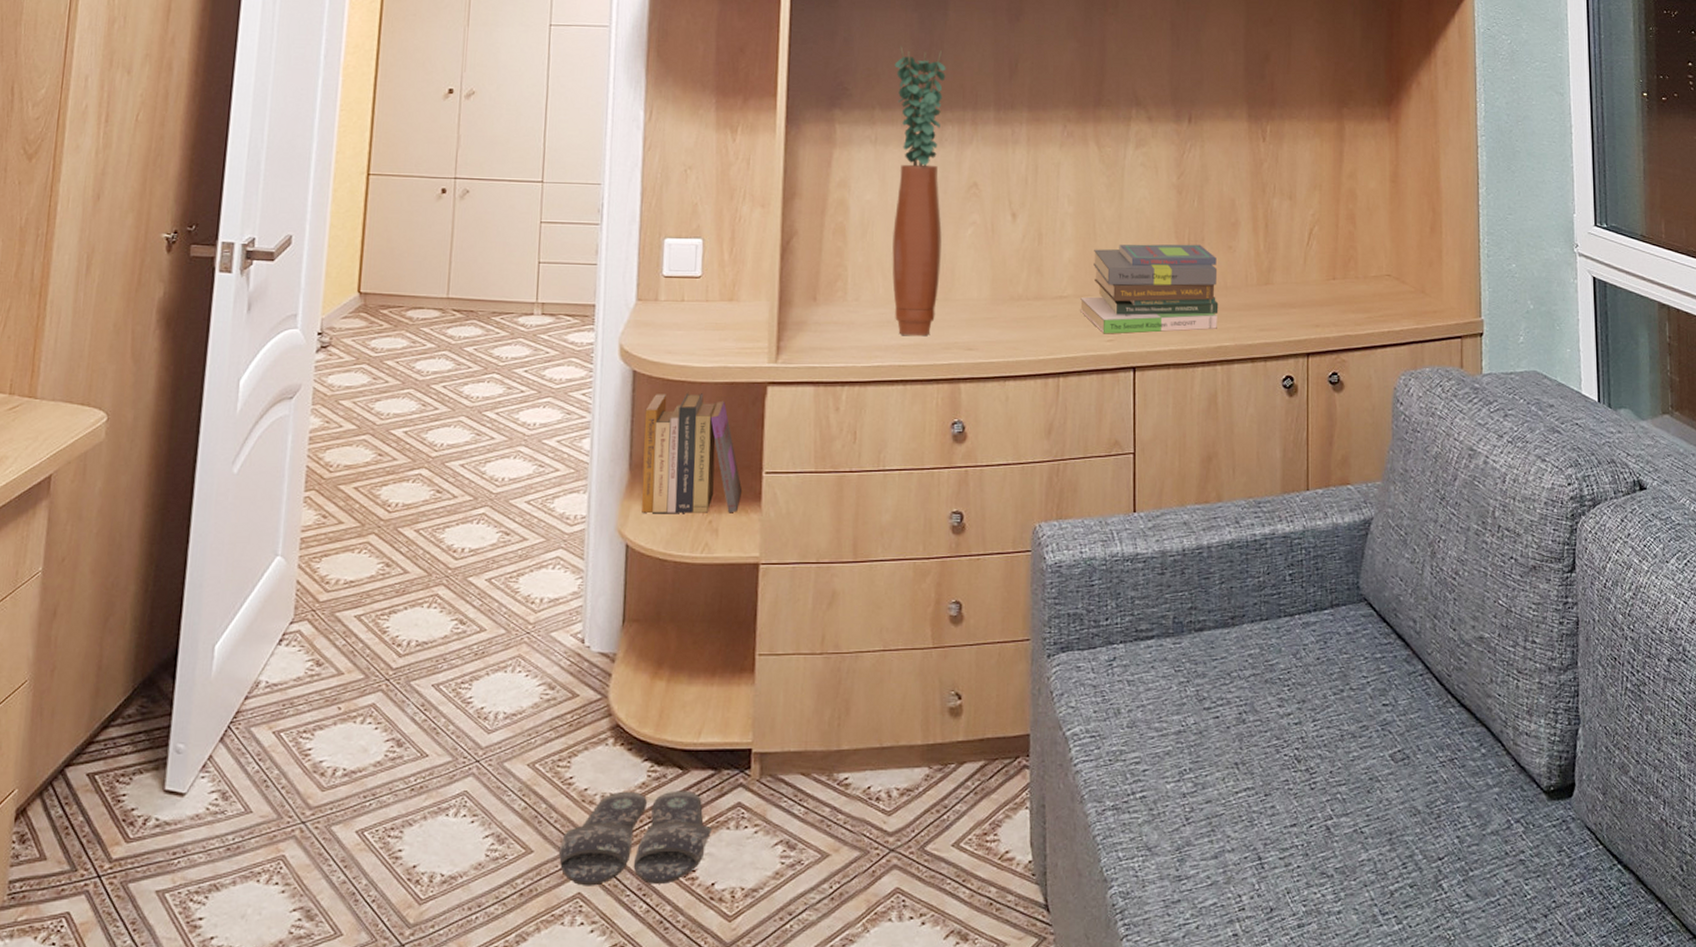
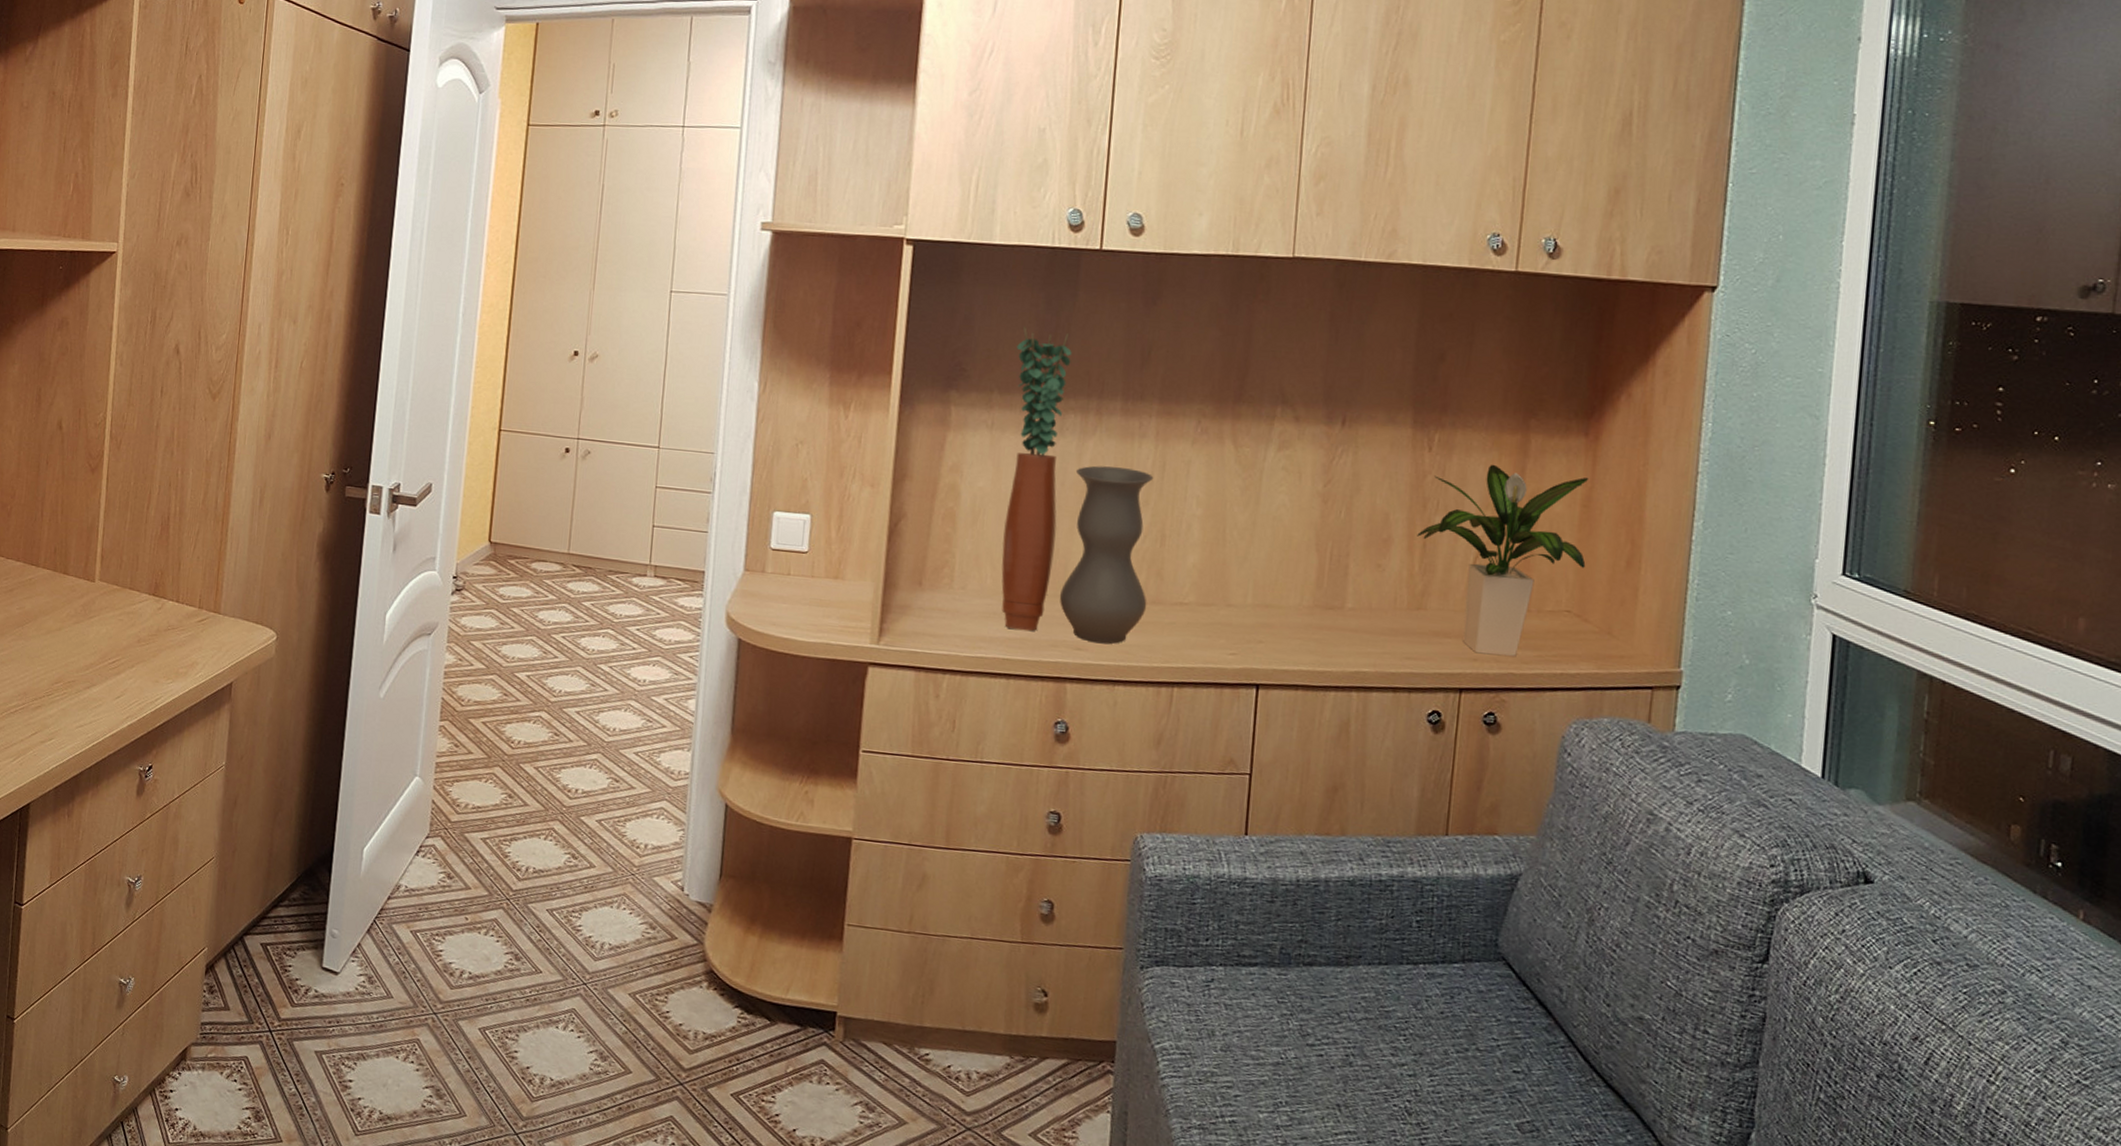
slippers: present [559,790,713,886] -> none [654,1031,797,1122]
books: present [642,393,743,514] -> none [741,663,839,787]
vase: none [948,173,1030,342] -> present [1059,465,1154,644]
books: present [1080,244,1219,334] -> none [1202,553,1362,653]
potted plant: none [1260,149,1399,321] -> present [1417,464,1588,657]

